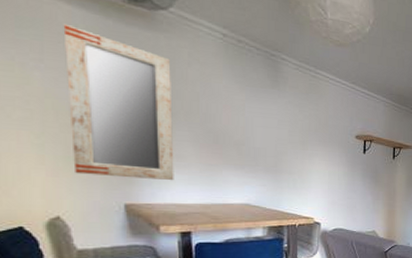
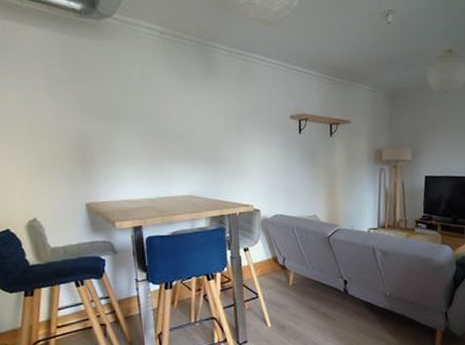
home mirror: present [63,23,174,181] -> none [31,44,125,179]

